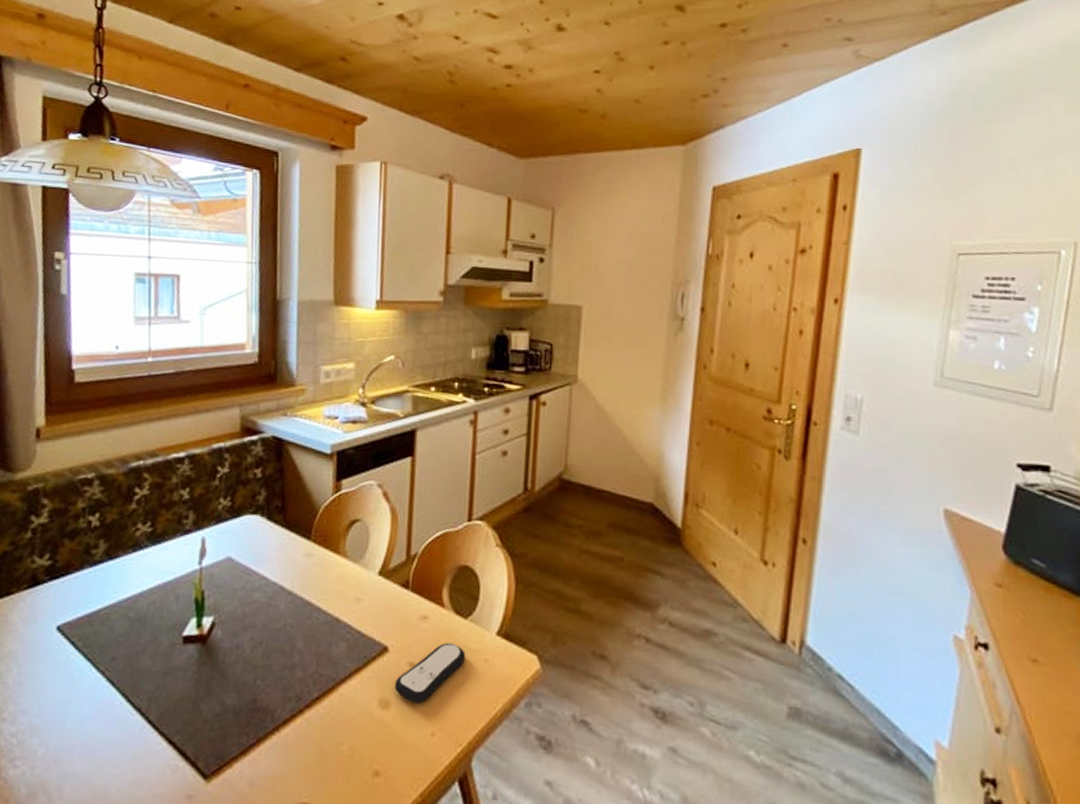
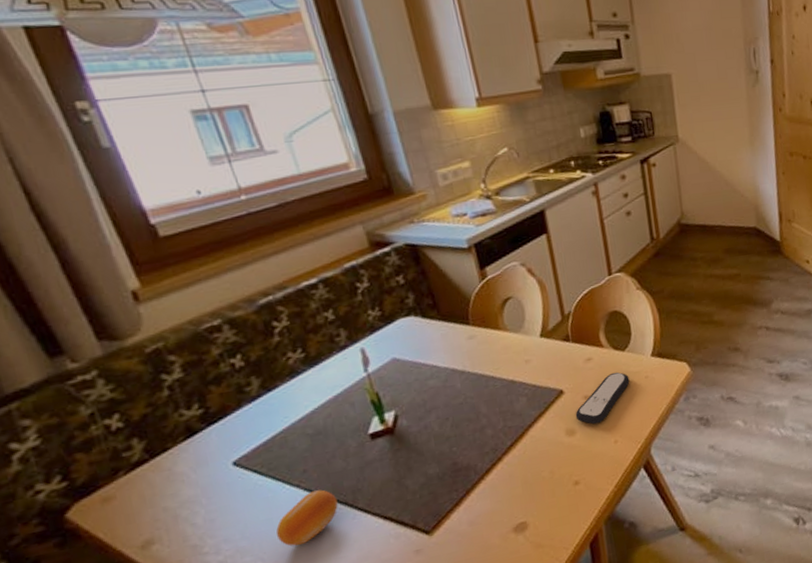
fruit: none [67,684,133,743] -> present [275,489,338,546]

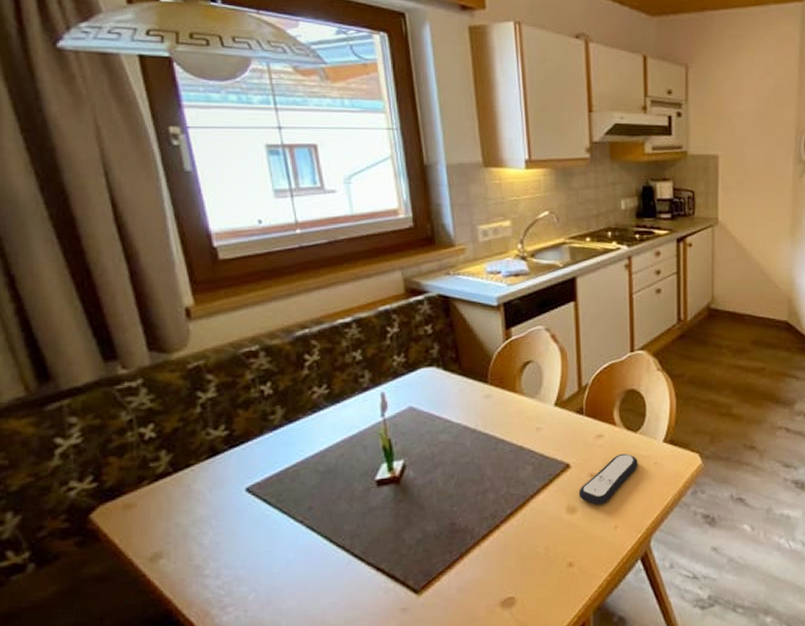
fruit: present [275,489,338,546] -> none [273,529,335,583]

